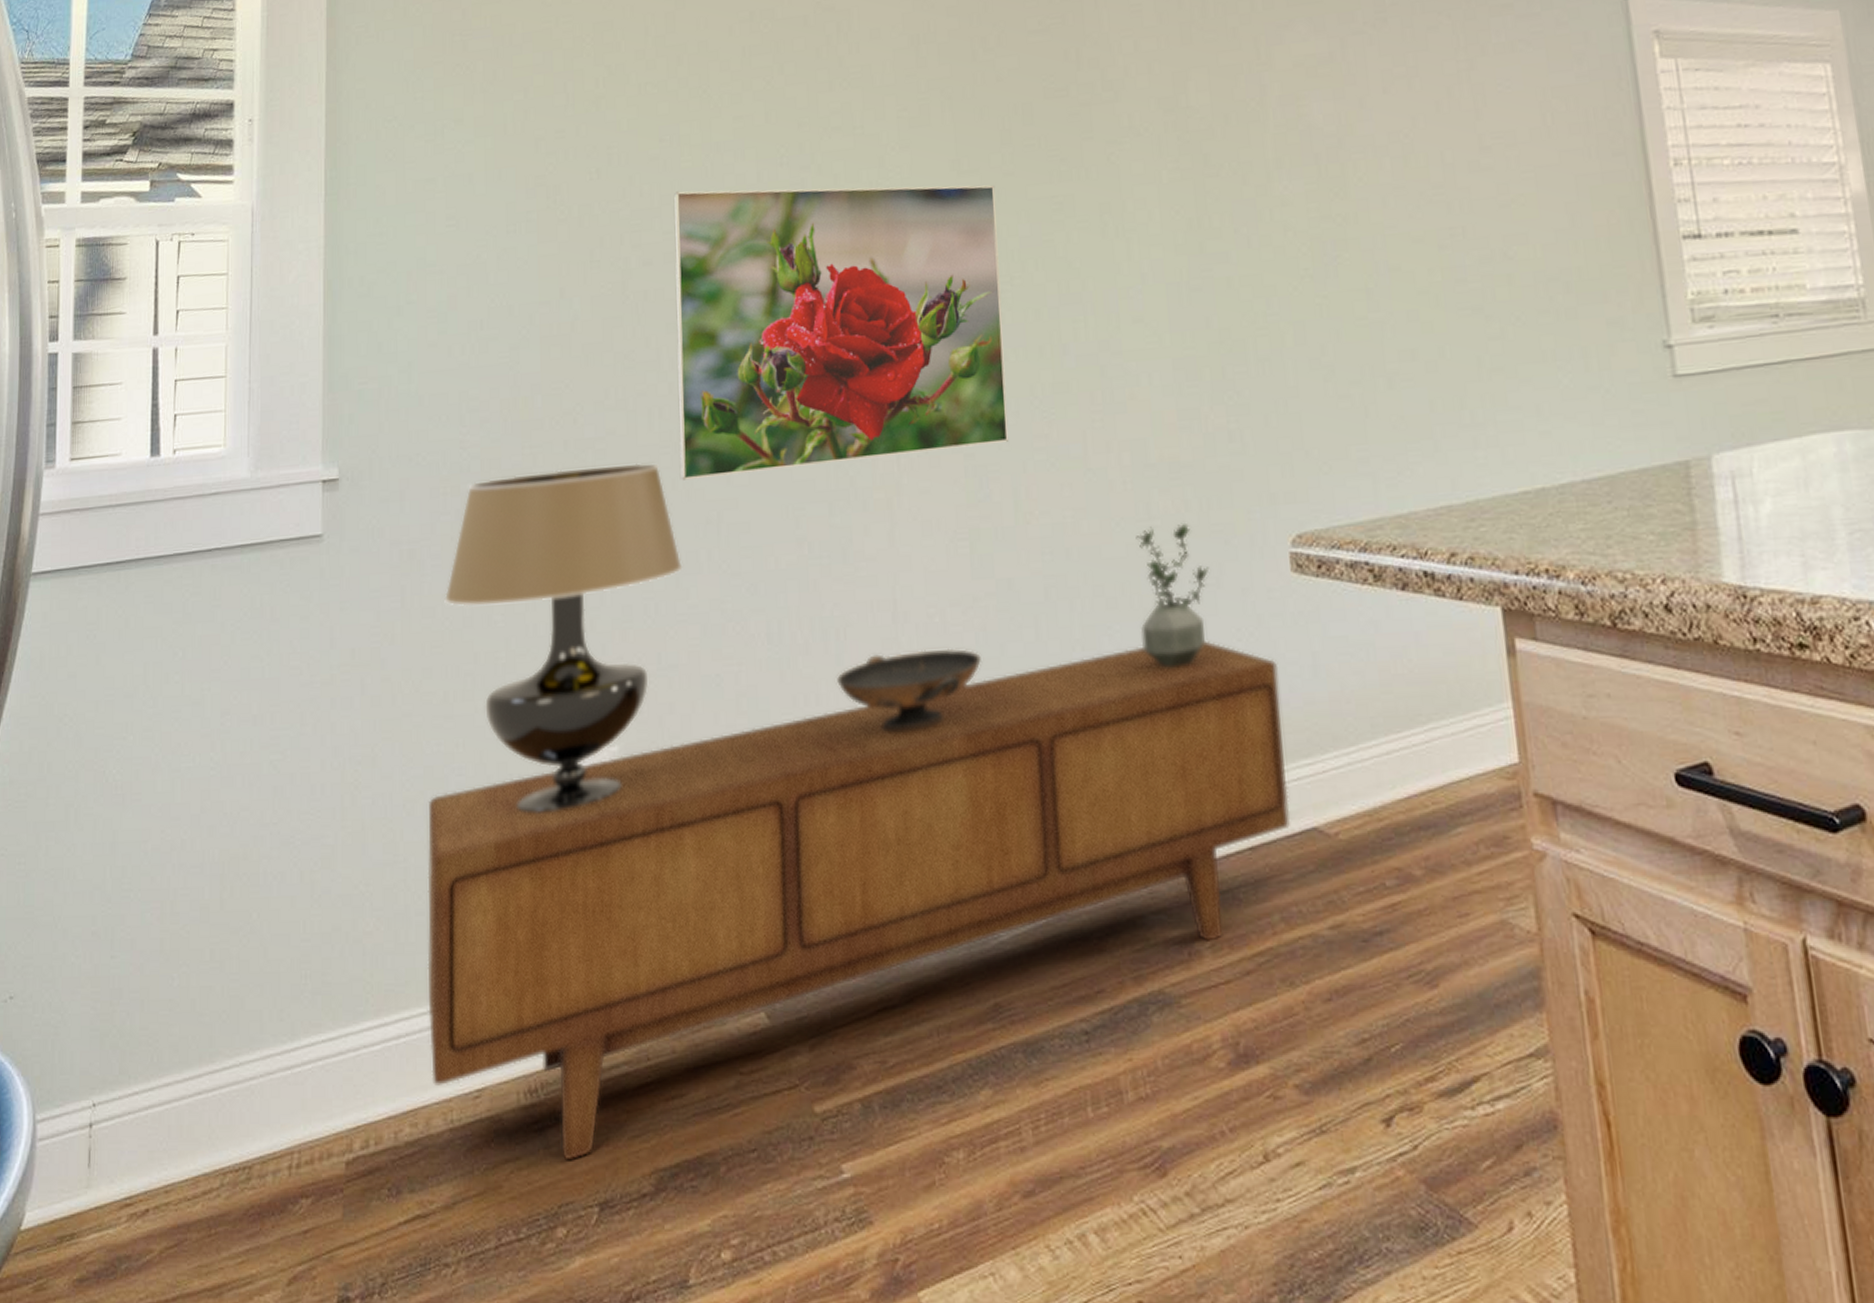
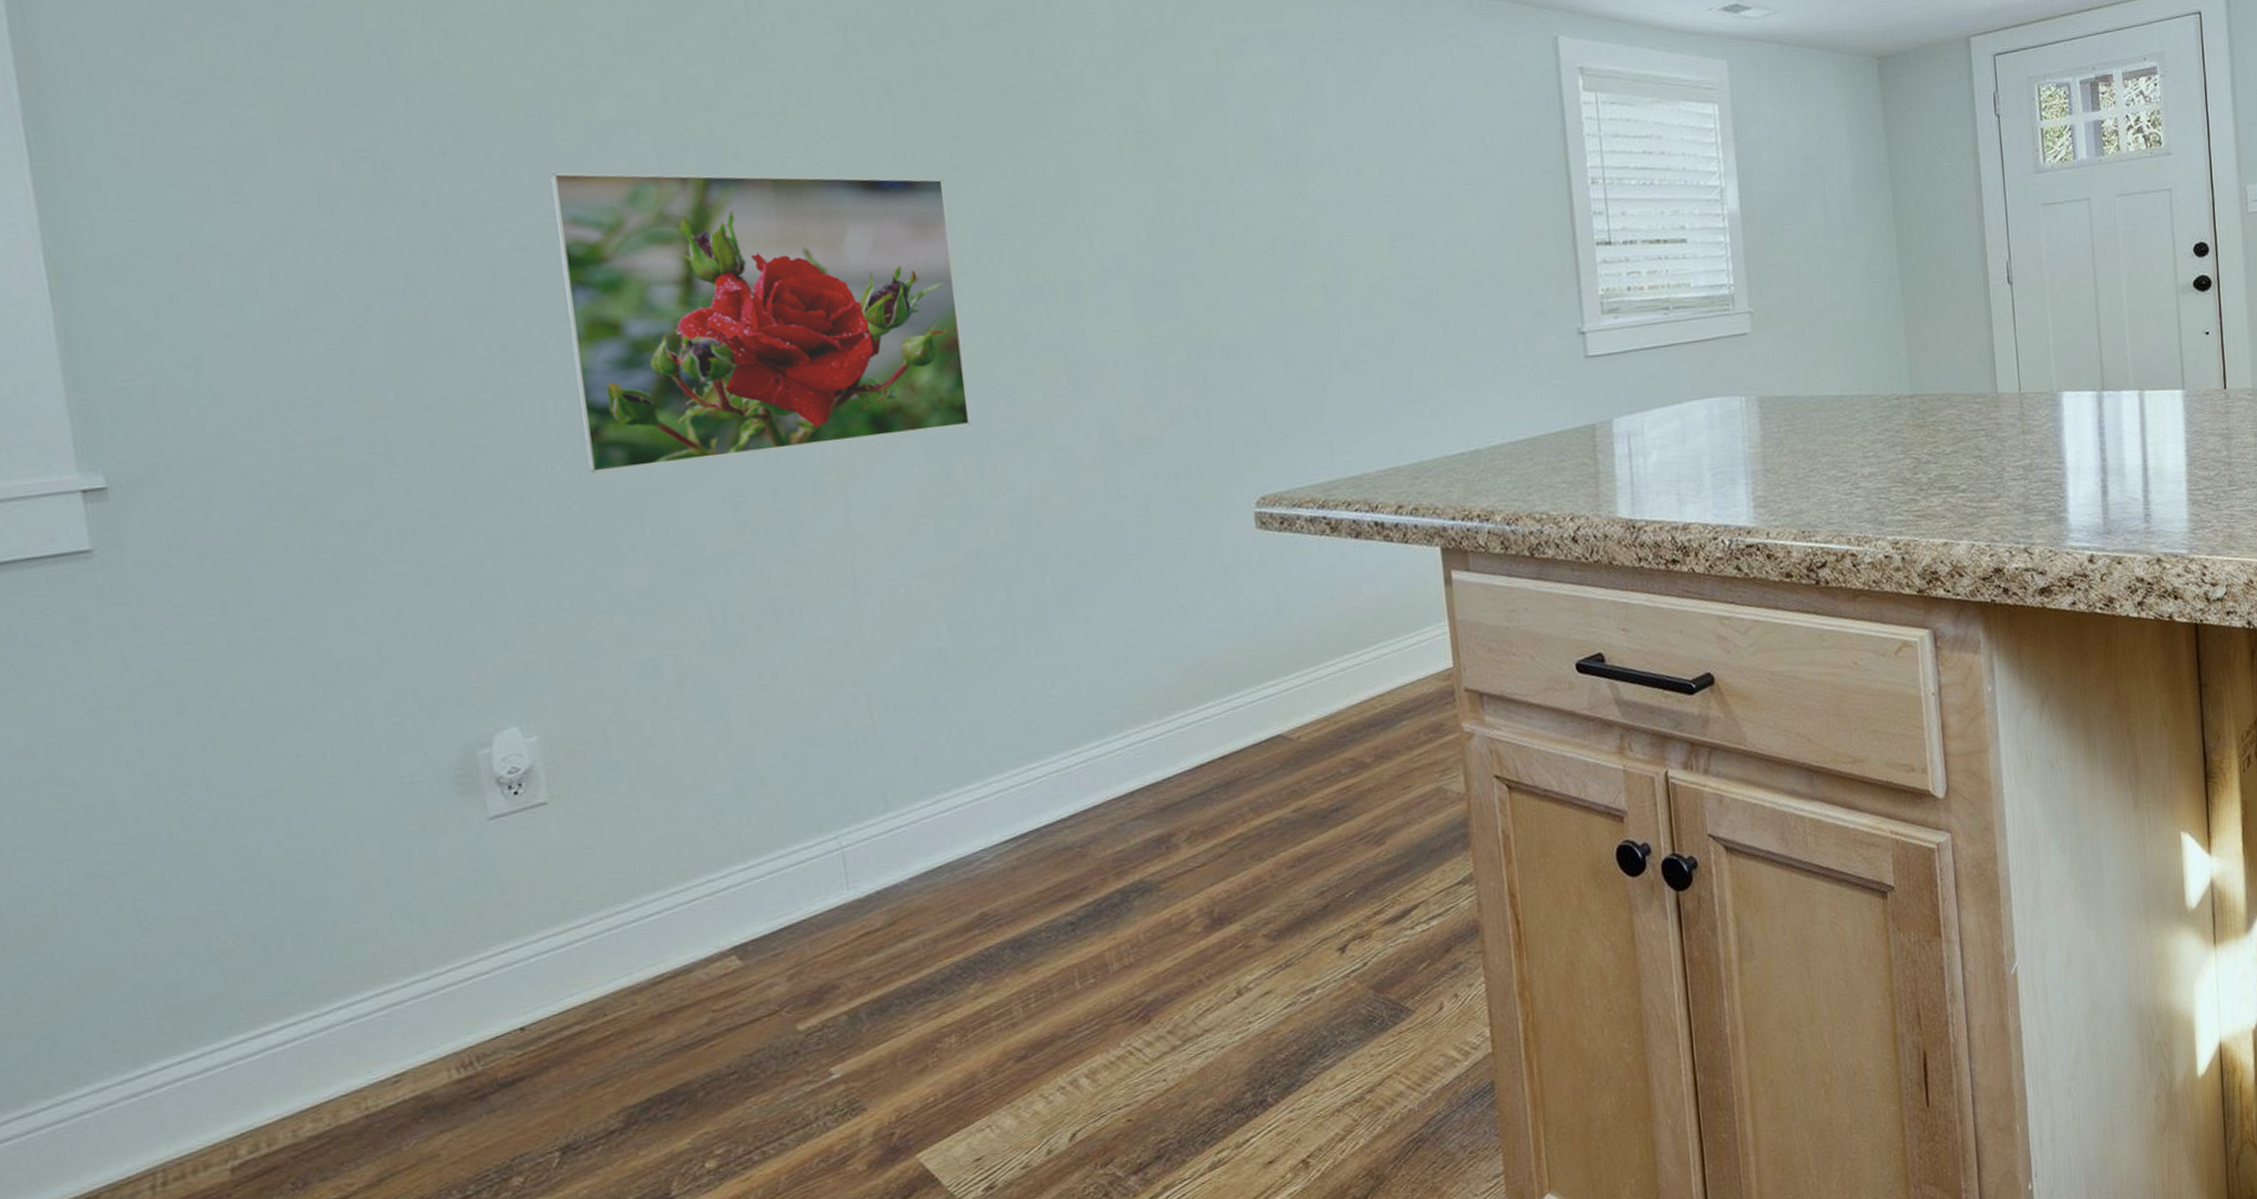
sideboard: present [427,640,1290,1161] -> none [292,591,1257,1120]
table lamp: present [444,463,683,813] -> none [284,457,601,811]
decorative bowl: present [837,648,983,733] -> none [793,615,953,697]
potted plant: present [1136,523,1210,668] -> none [1106,491,1179,617]

